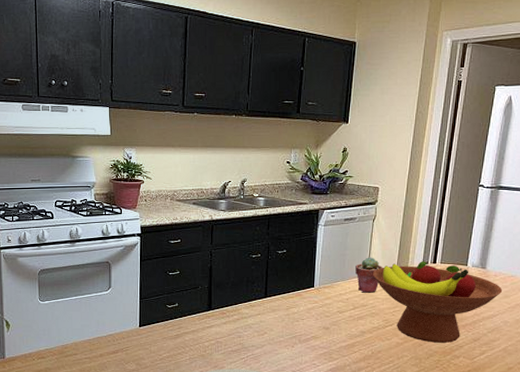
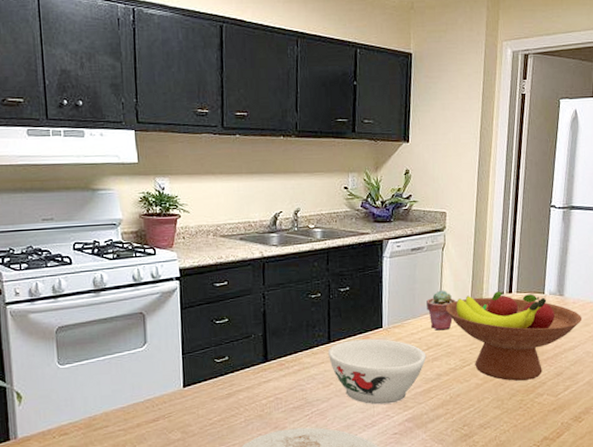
bowl: none [264,296,353,354] -> present [327,338,427,405]

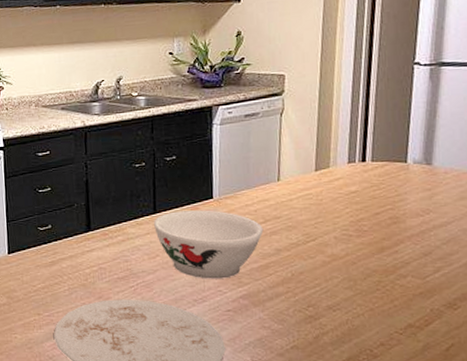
potted succulent: present [426,290,457,331] -> none [263,158,298,202]
fruit bowl: present [445,291,583,381] -> none [284,159,457,260]

